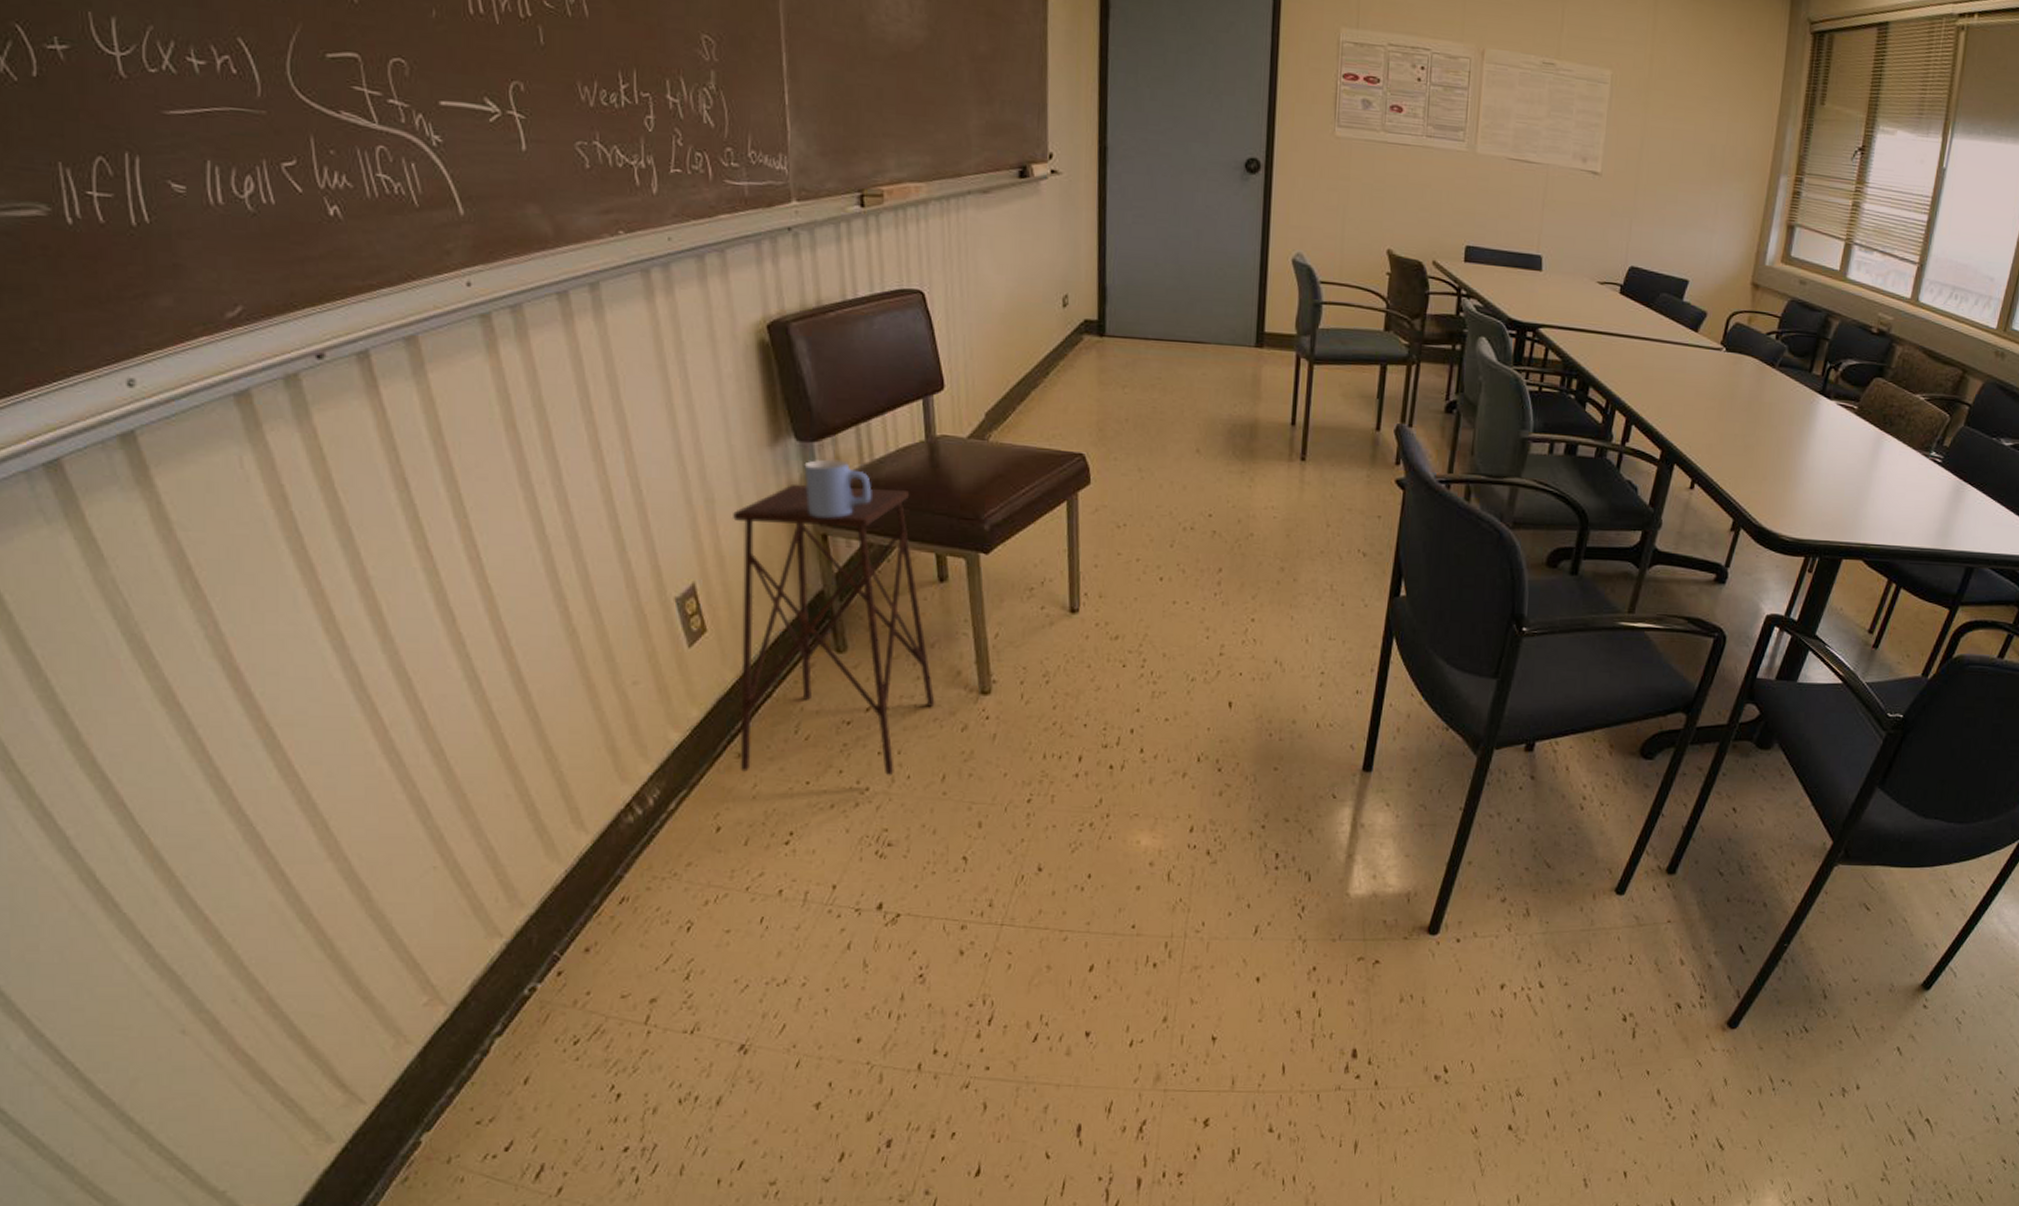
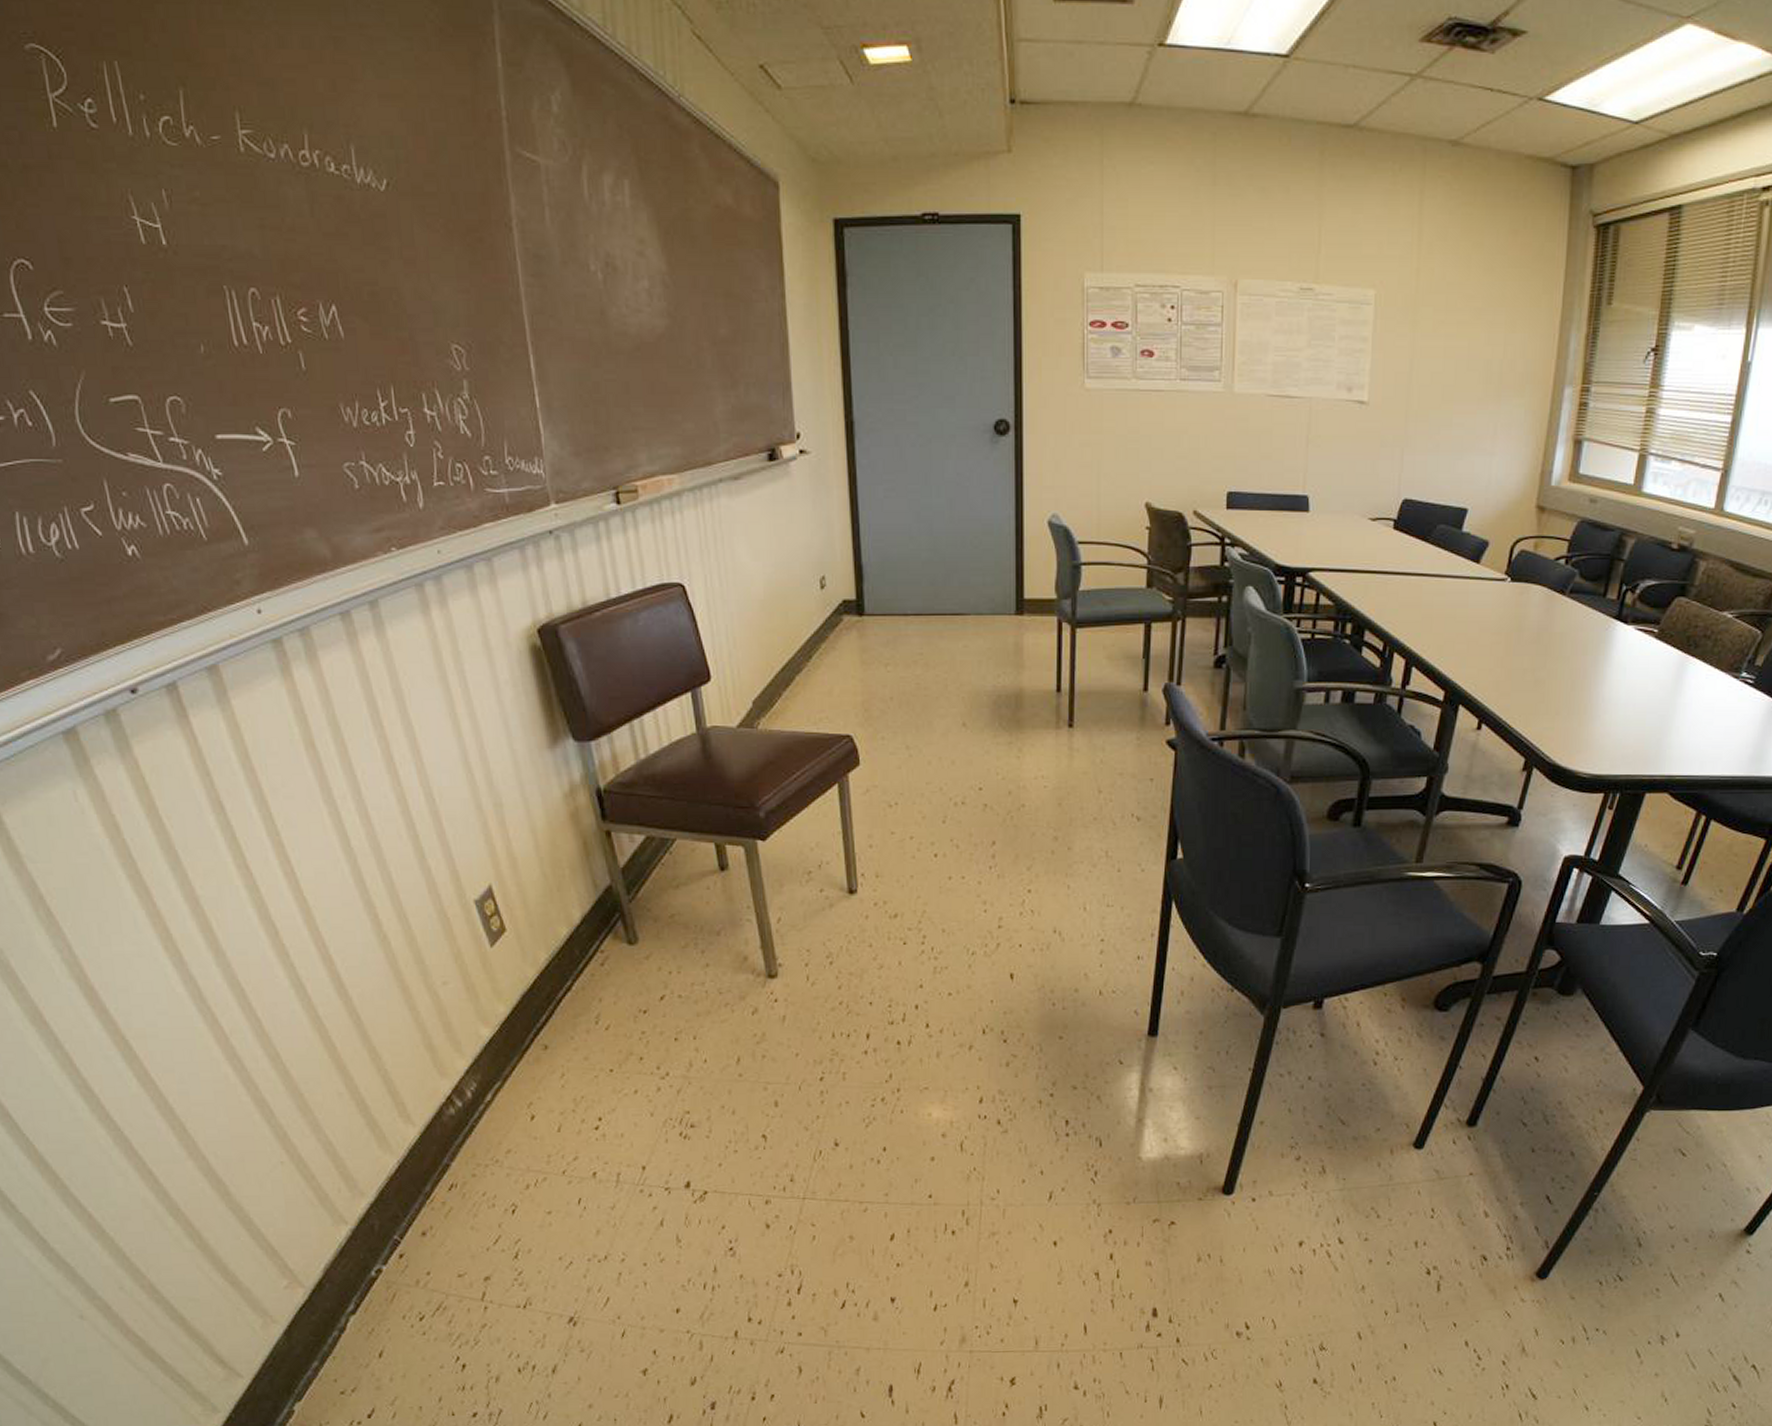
side table: present [733,483,937,776] -> none [521,782,727,1062]
mug: present [804,459,871,518] -> none [583,757,649,814]

